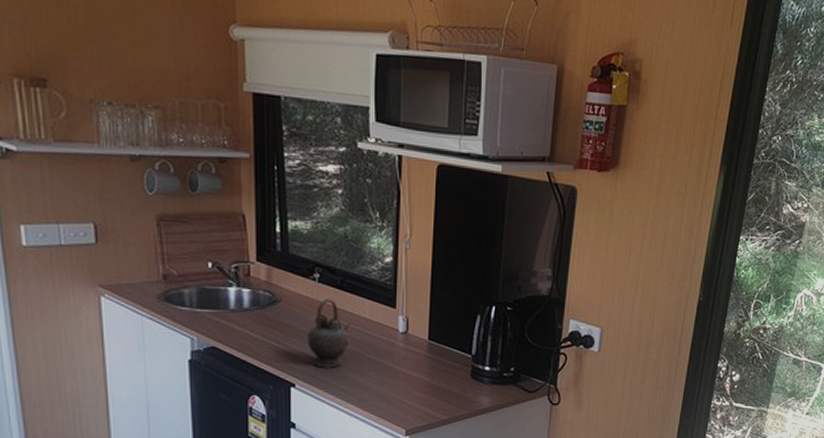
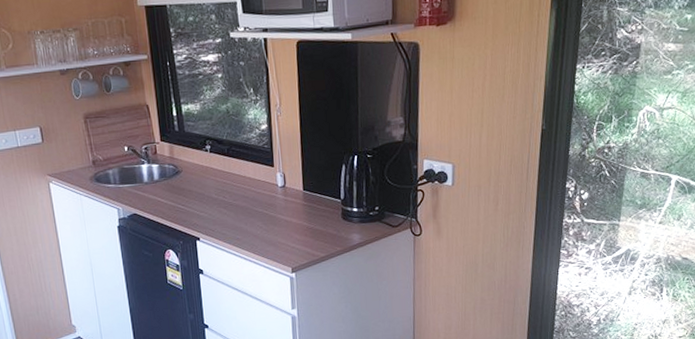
teapot: present [307,298,351,368] -> none [205,164,239,223]

